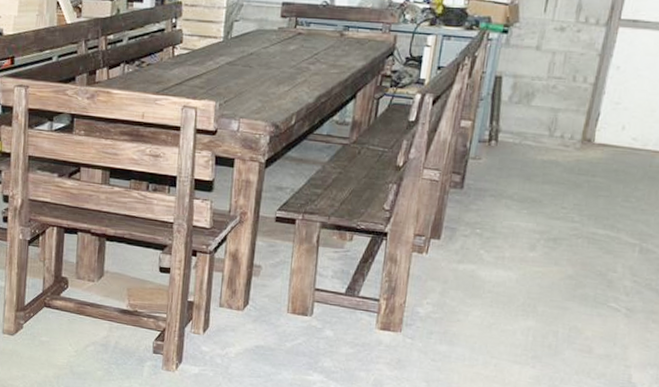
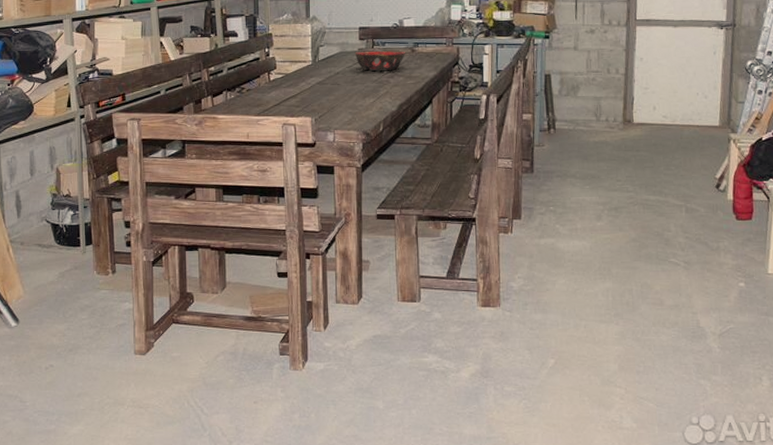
decorative bowl: none [273,31,334,56] -> present [354,51,406,72]

